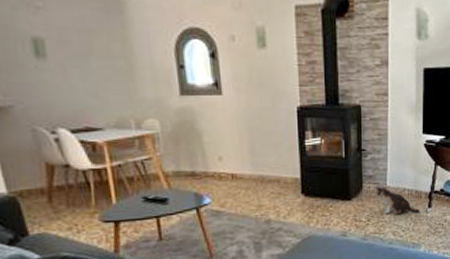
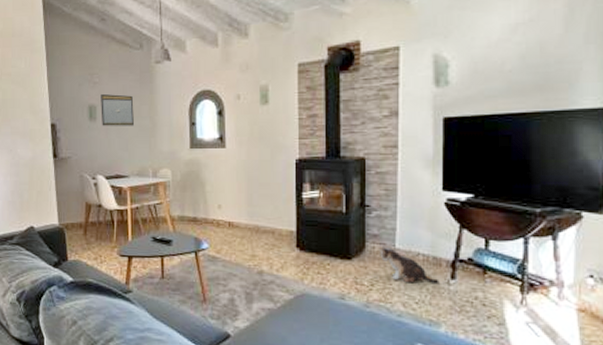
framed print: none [49,24,103,67] -> present [101,94,134,126]

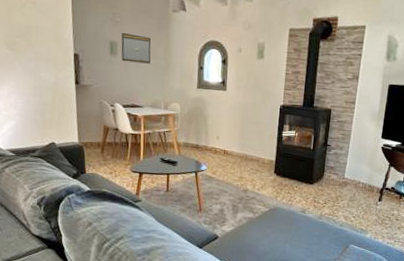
plush toy: present [378,246,439,283] -> none [332,175,371,204]

